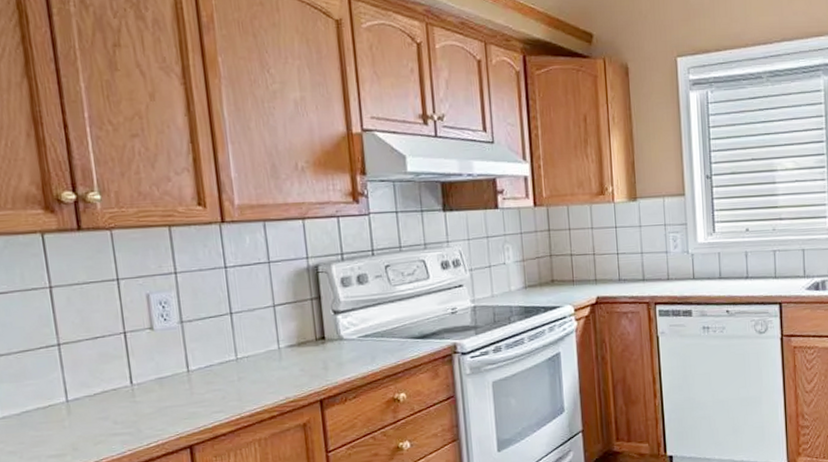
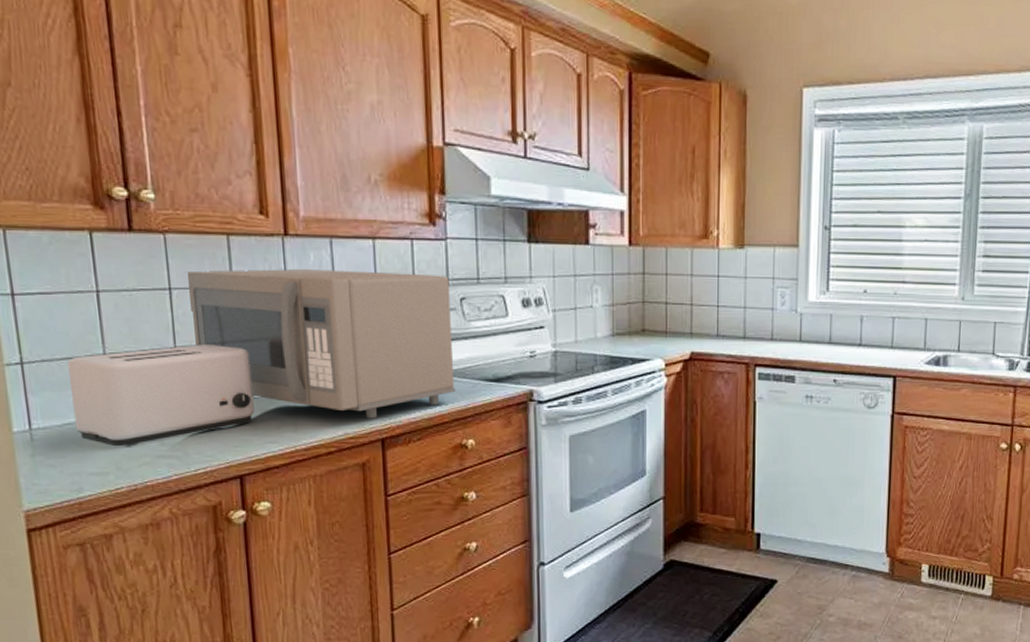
toaster: none [23,327,201,430] -> present [67,345,255,447]
microwave: none [131,246,385,383] -> present [185,268,455,419]

